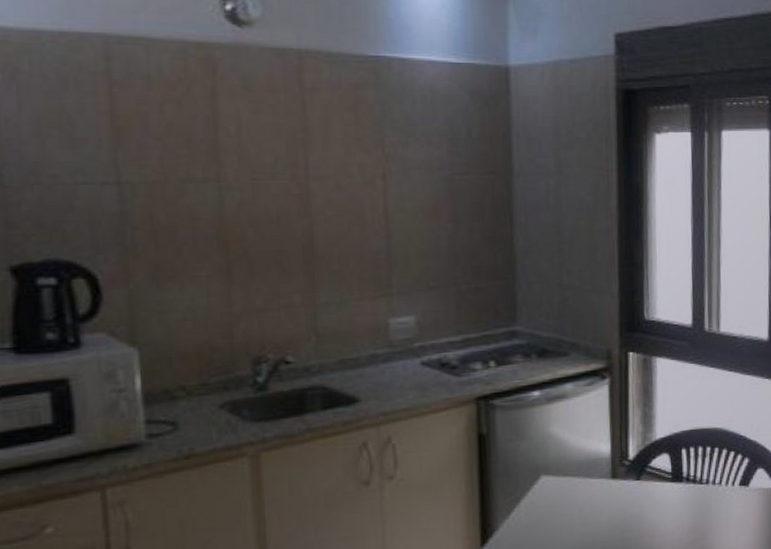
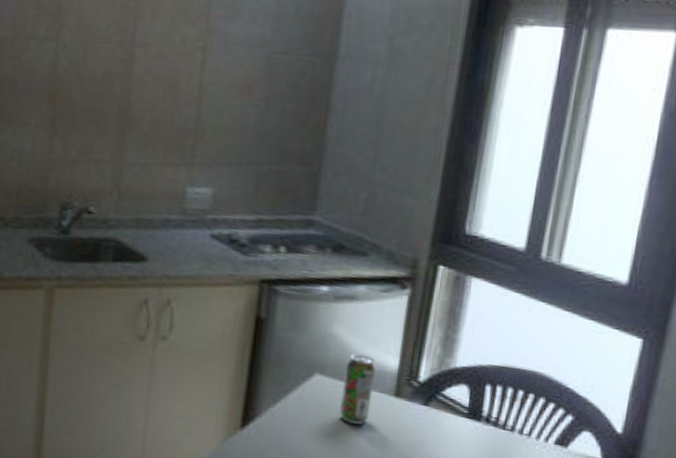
beverage can: none [566,448,594,515] -> present [339,354,376,425]

